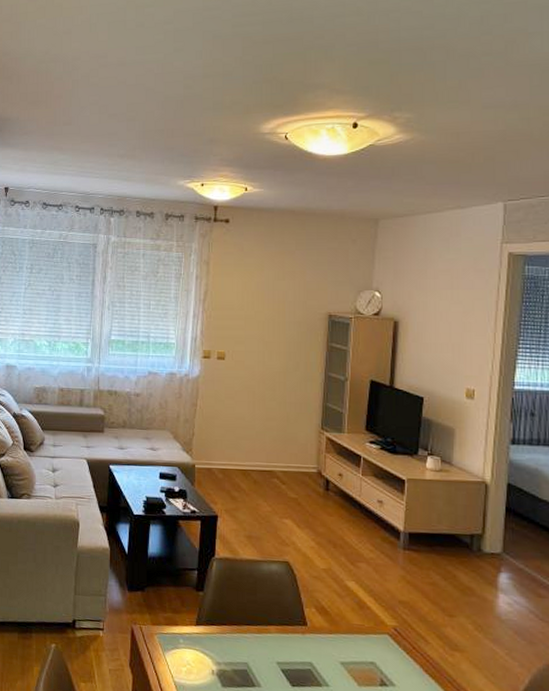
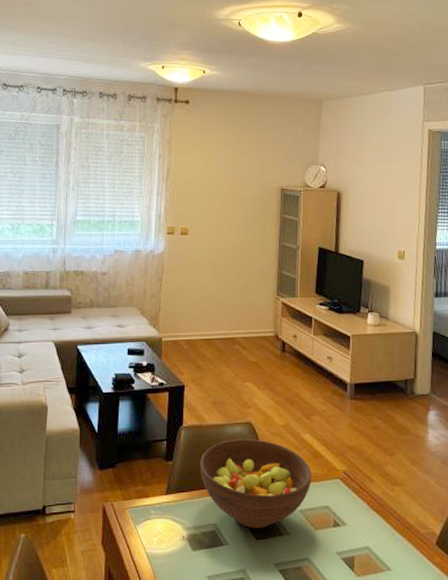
fruit bowl: none [233,577,357,676] -> present [200,438,312,529]

